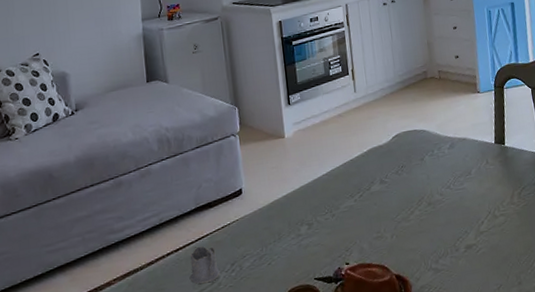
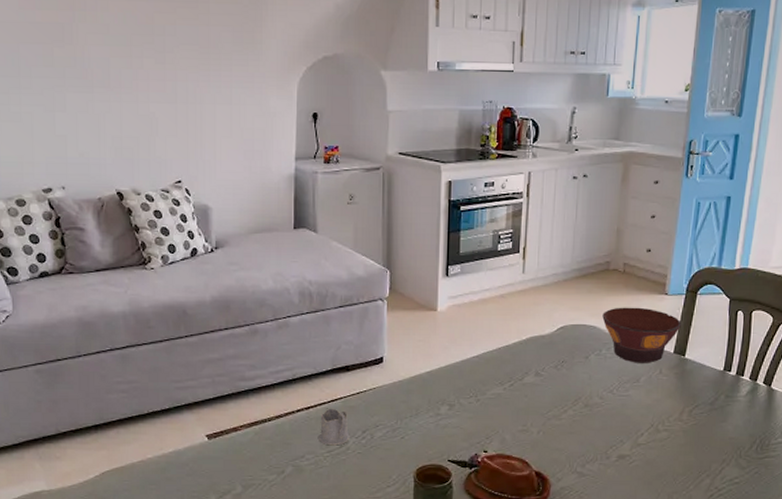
bowl: none [428,107,496,158] -> present [602,307,681,363]

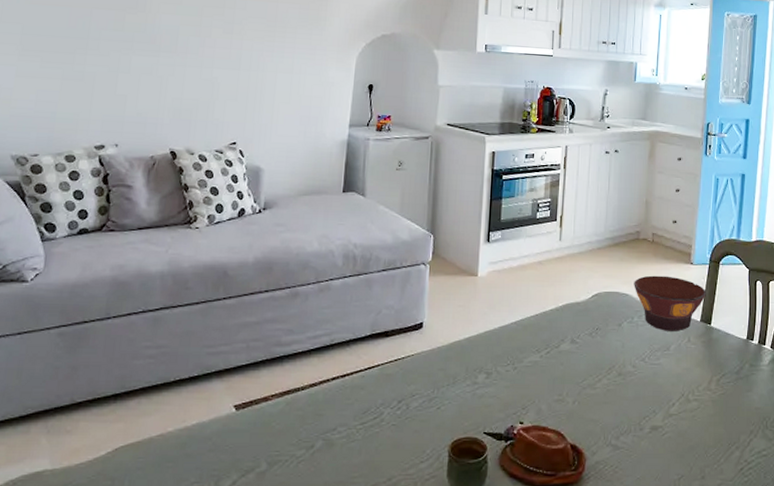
tea glass holder: present [319,408,350,446] -> none [352,376,385,417]

